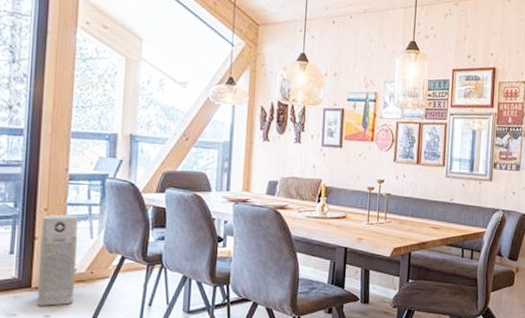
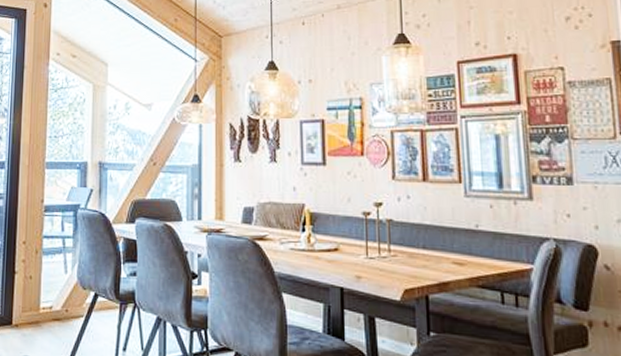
air purifier: present [37,215,78,306] -> none [17,248,53,346]

